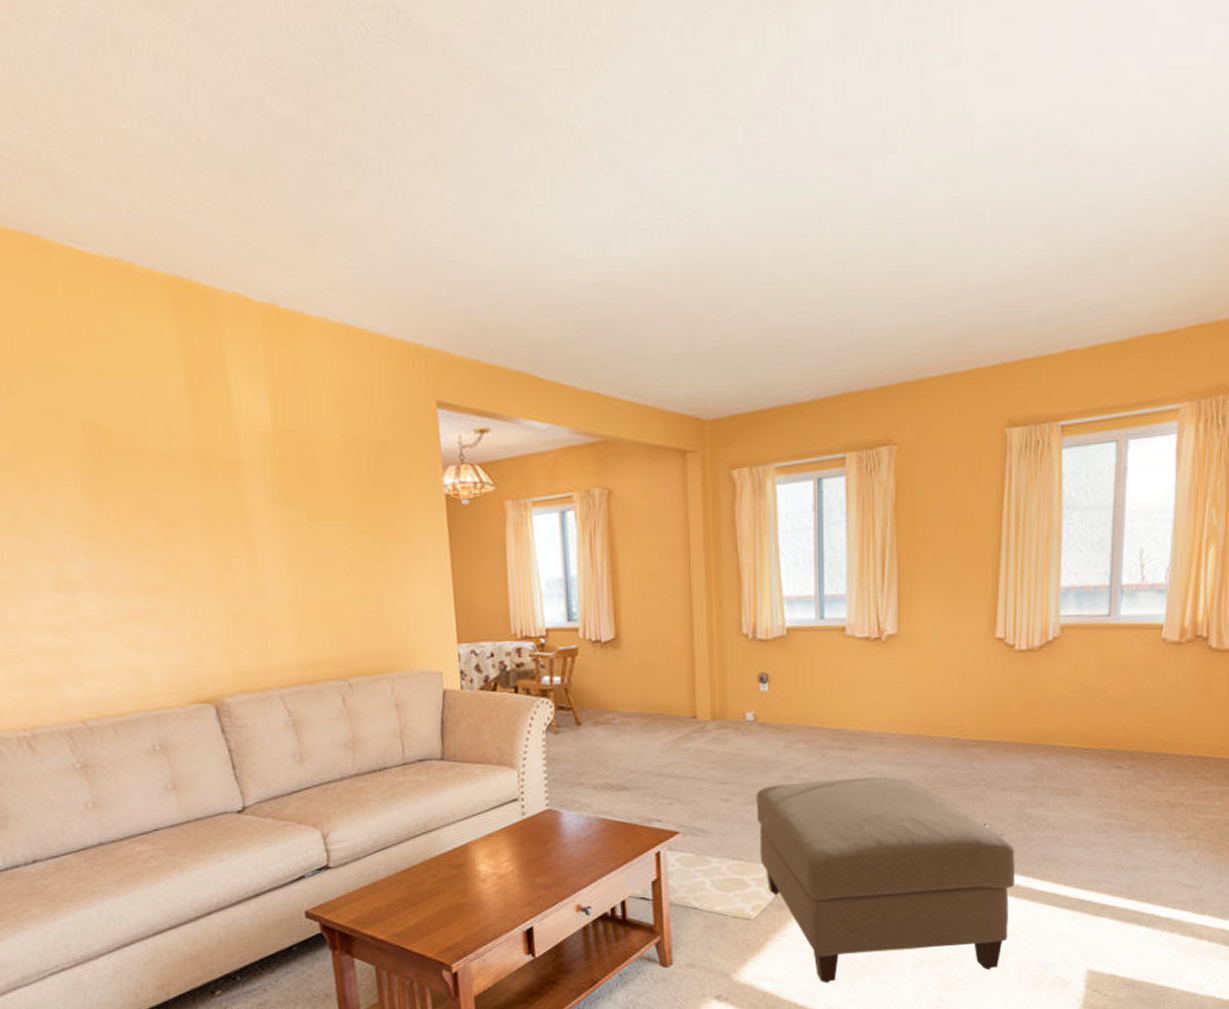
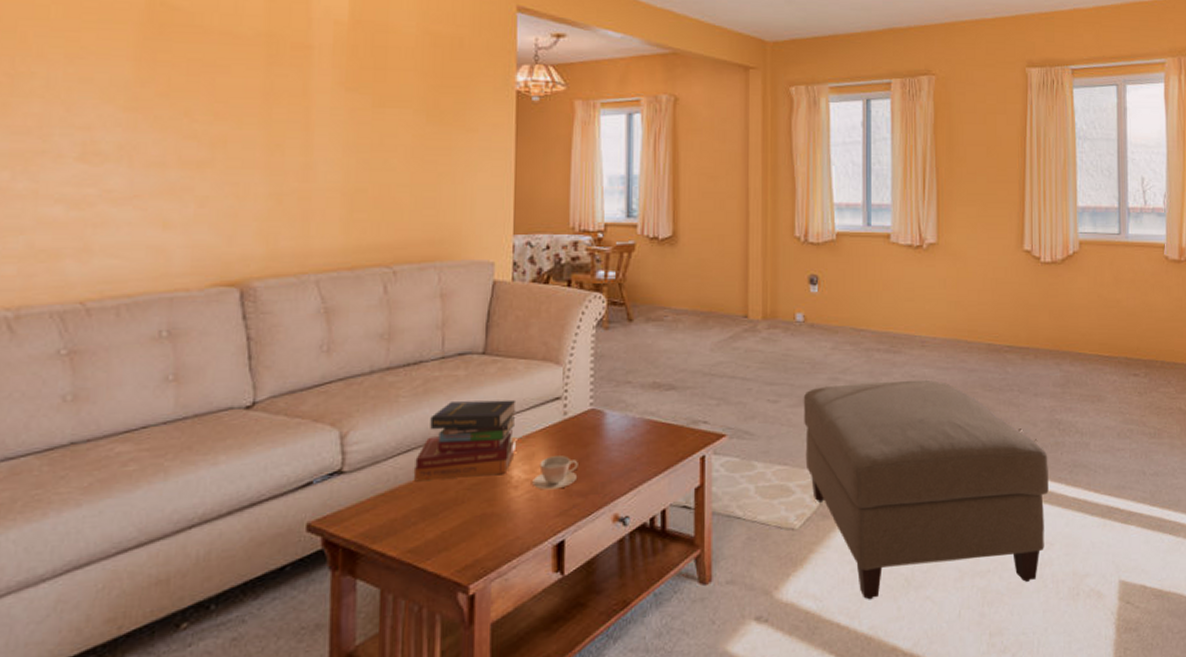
books: none [390,801,482,876] -> present [413,399,517,482]
teacup: none [499,852,540,883] -> present [532,455,578,490]

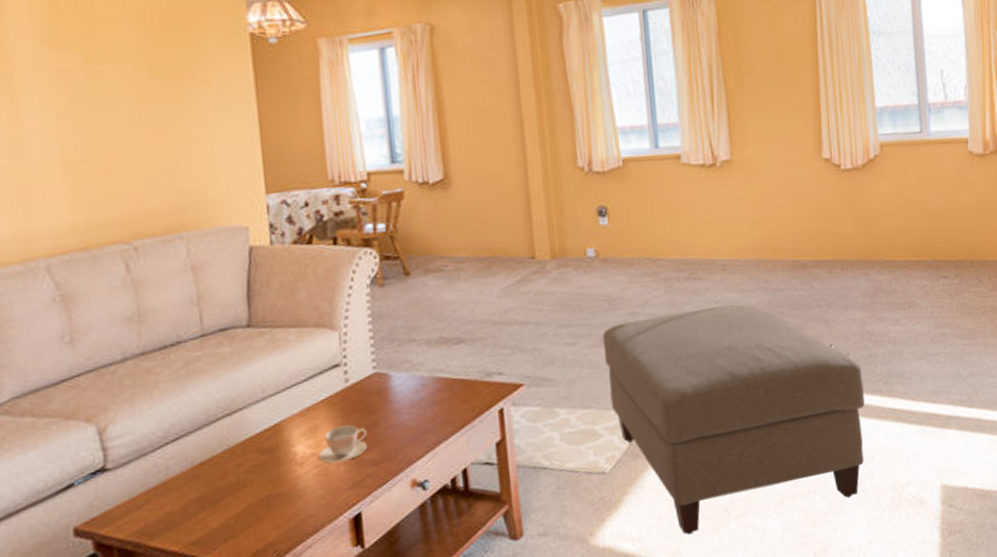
books: present [413,399,517,482] -> none [185,372,298,471]

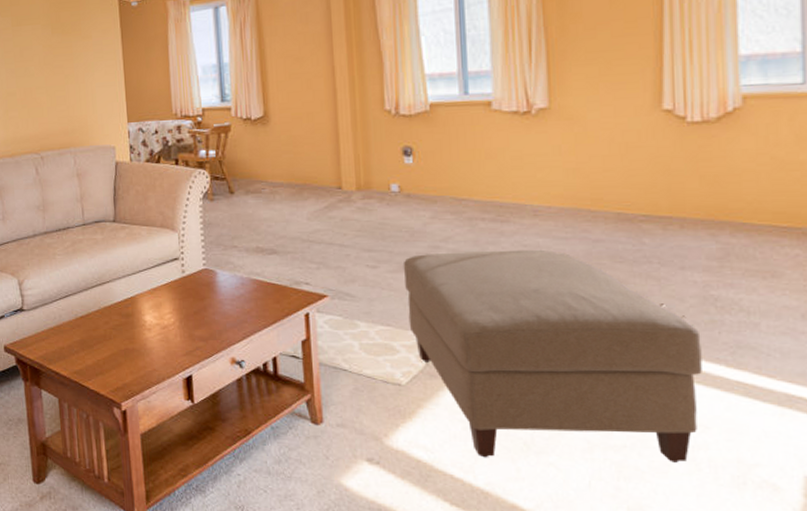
teacup: present [319,425,368,463] -> none [162,306,198,334]

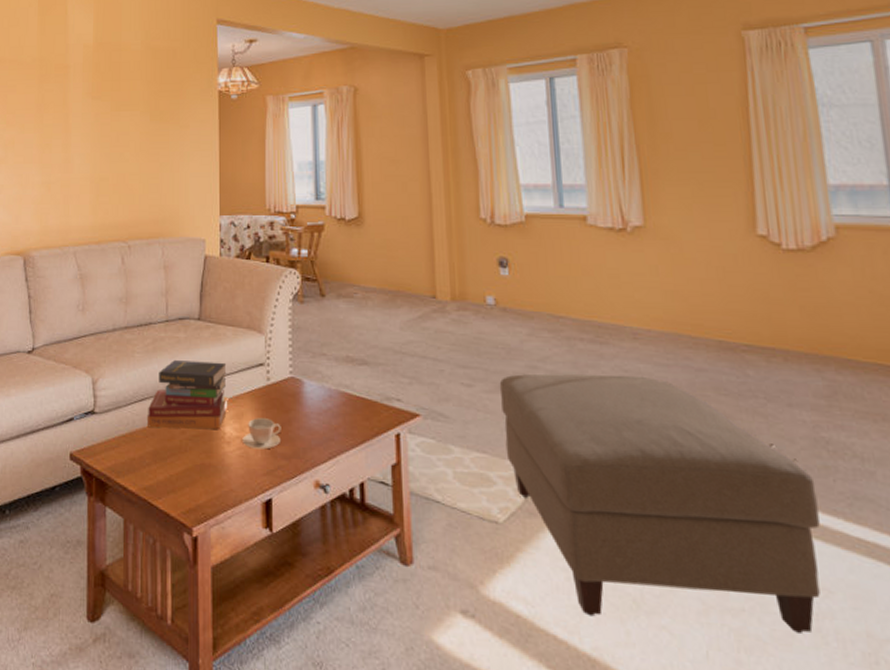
books: none [72,259,147,321] -> present [146,360,228,429]
teacup: none [162,306,198,334] -> present [242,418,282,450]

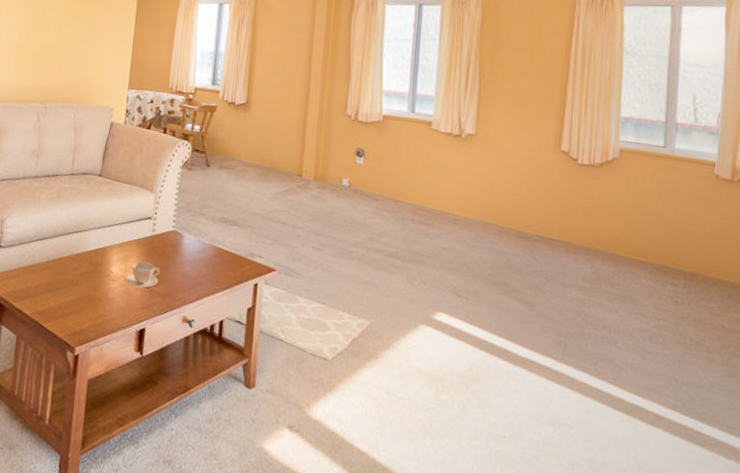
books: present [146,360,228,429] -> none [45,208,120,268]
ottoman: present [499,373,820,633] -> none [341,244,572,456]

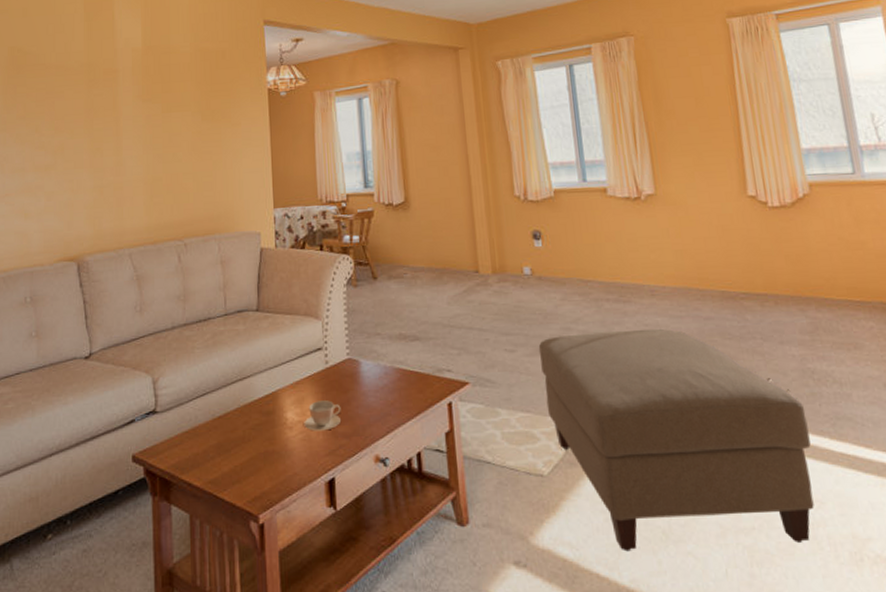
ottoman: none [341,244,572,456] -> present [538,328,814,552]

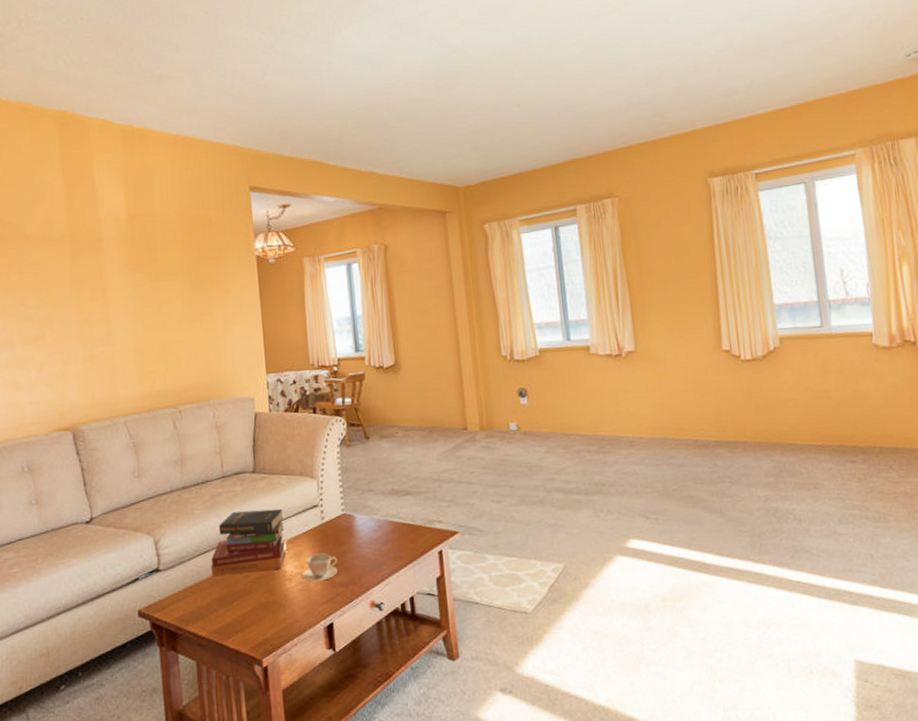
books: none [209,350,289,422] -> present [210,508,288,577]
ottoman: present [538,328,814,552] -> none [523,476,772,676]

